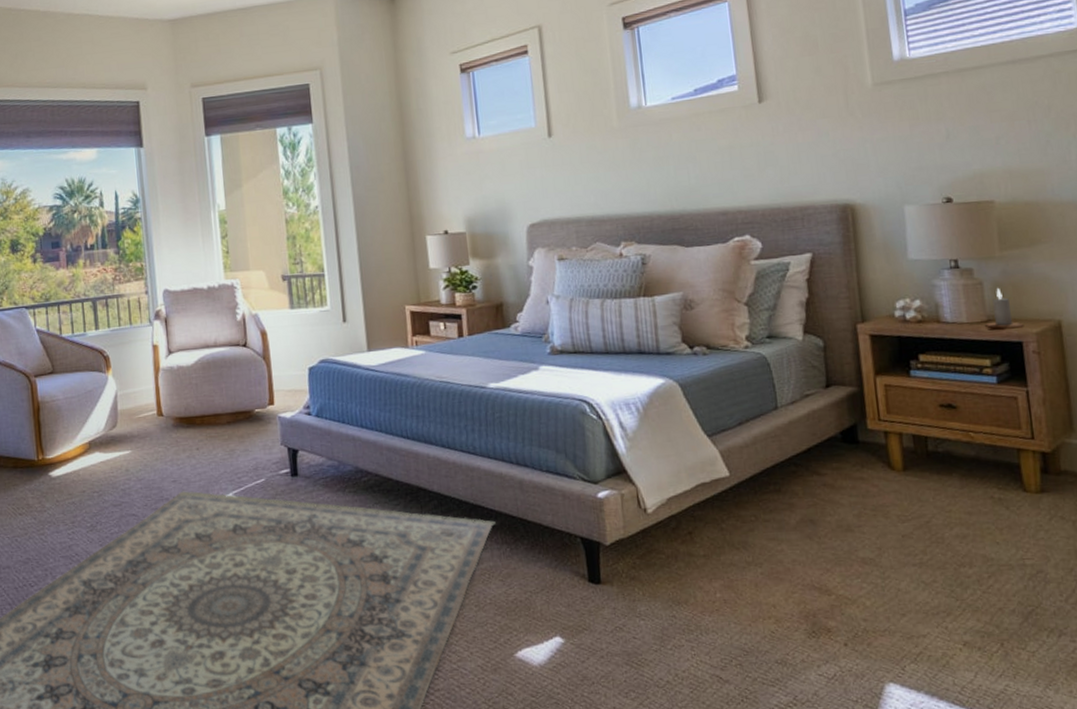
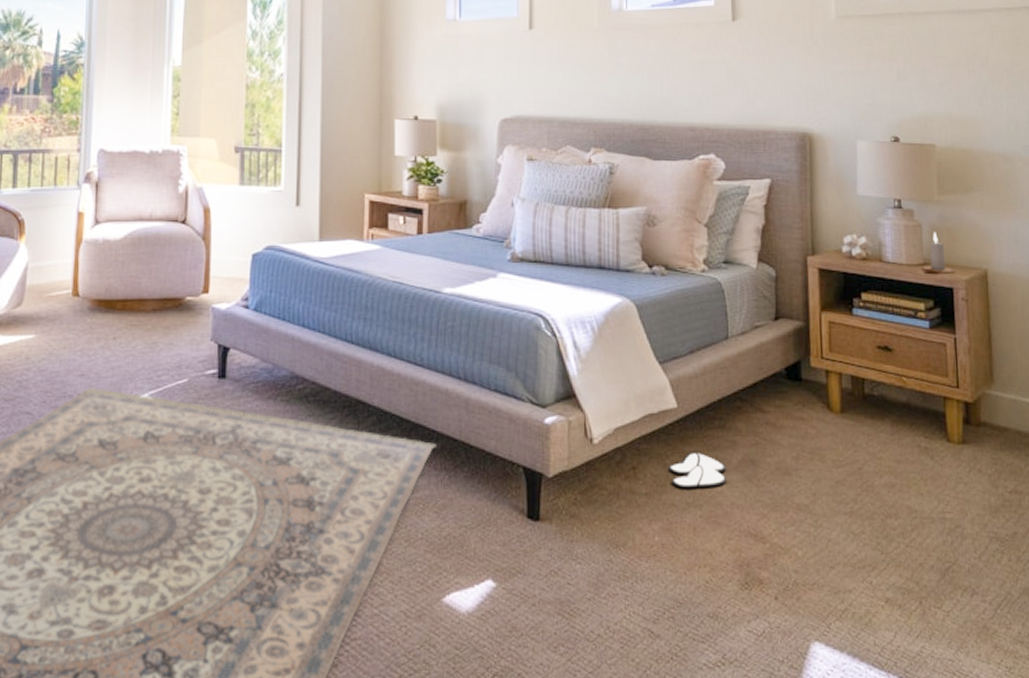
slippers: none [725,515,786,550] -> present [668,452,727,489]

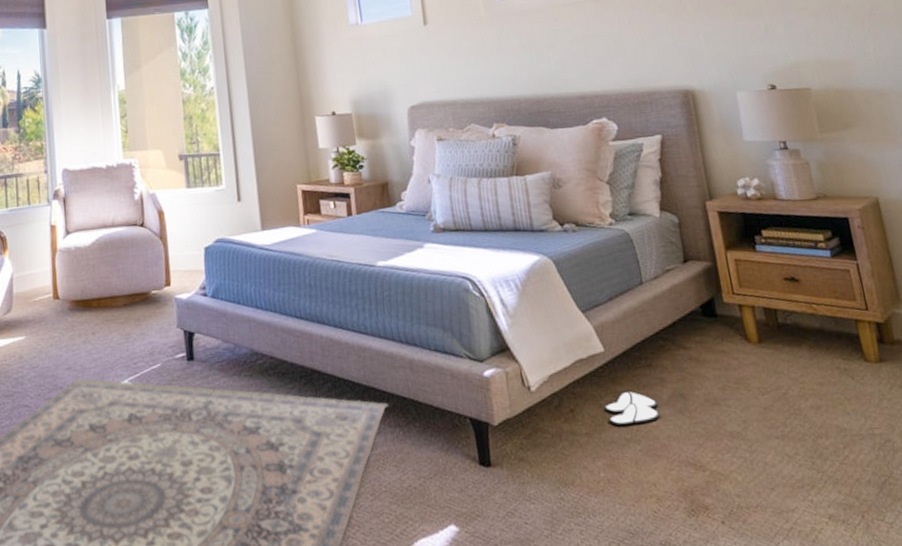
candle: present [922,231,955,274] -> none [815,167,848,205]

